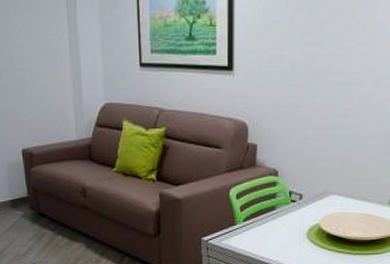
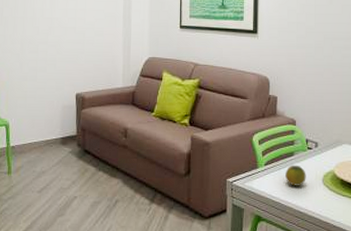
fruit: none [266,219,289,242] -> present [285,165,306,186]

